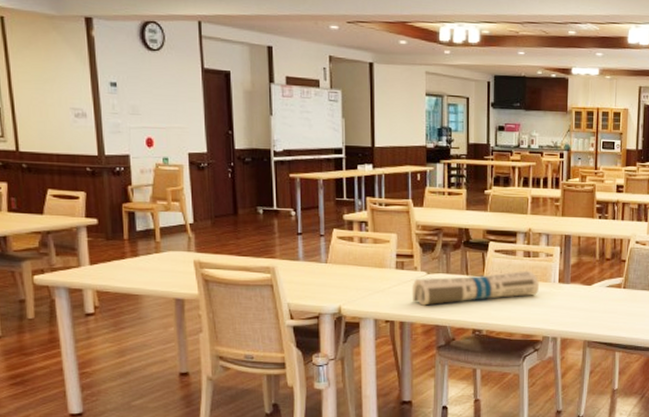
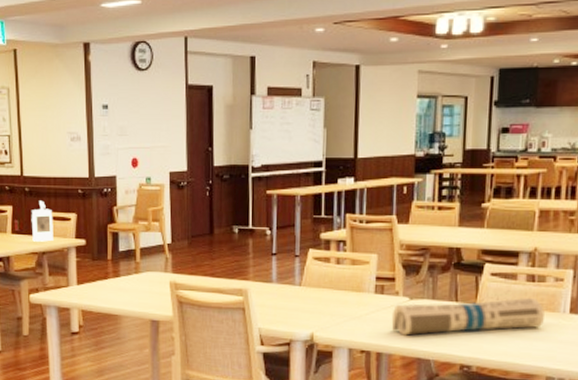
tissue box: none [30,177,59,221] -> present [31,200,53,242]

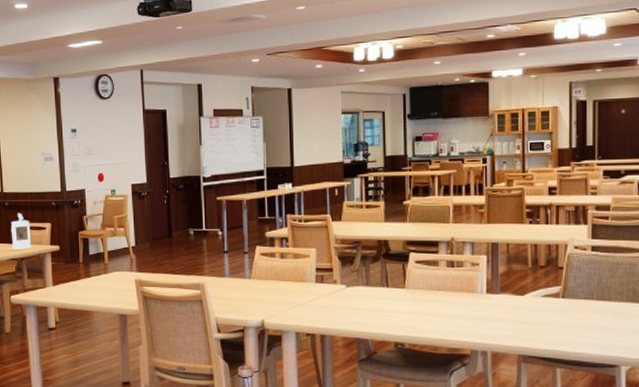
newspaper: present [391,297,545,336] -> none [332,280,465,319]

